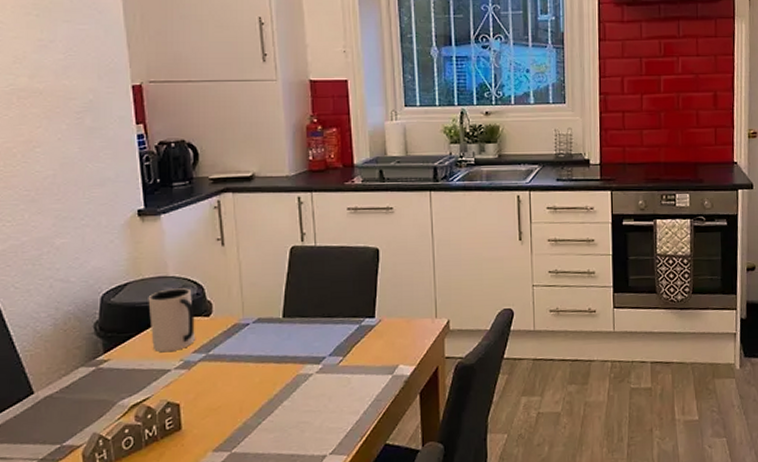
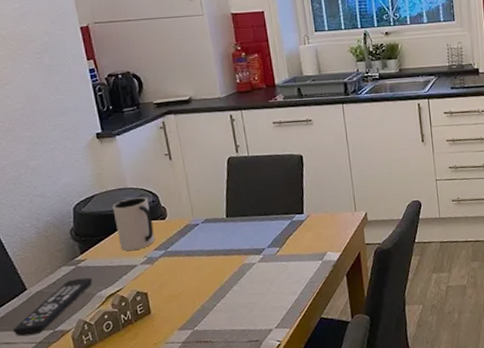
remote control: none [10,382,115,451] -> present [12,277,93,337]

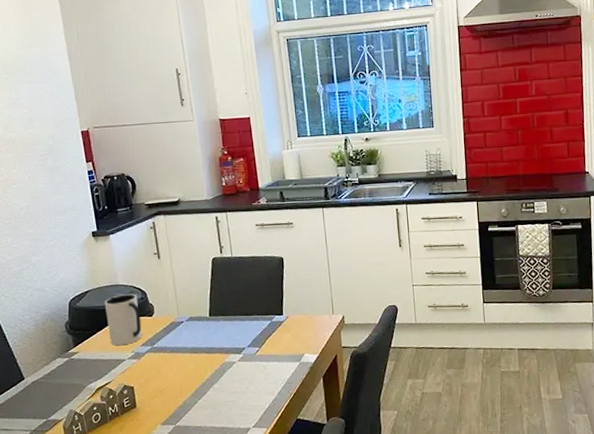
remote control: present [12,277,93,337] -> none [10,369,84,424]

